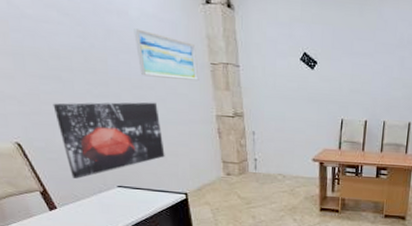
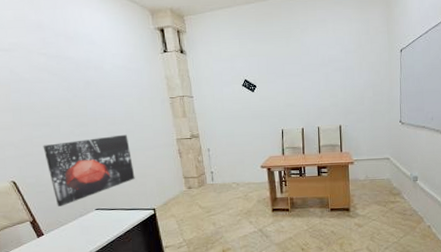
wall art: present [134,28,199,82] -> none [107,78,161,114]

